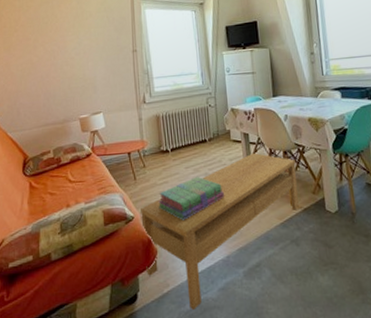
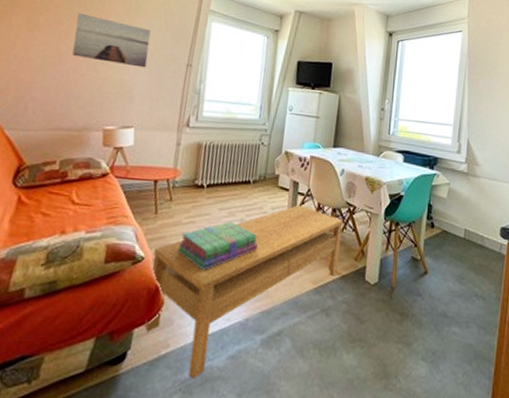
wall art: none [38,27,101,64] -> present [72,12,151,68]

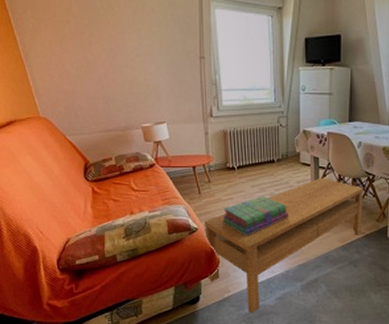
wall art: present [72,12,151,68] -> none [93,20,164,66]

